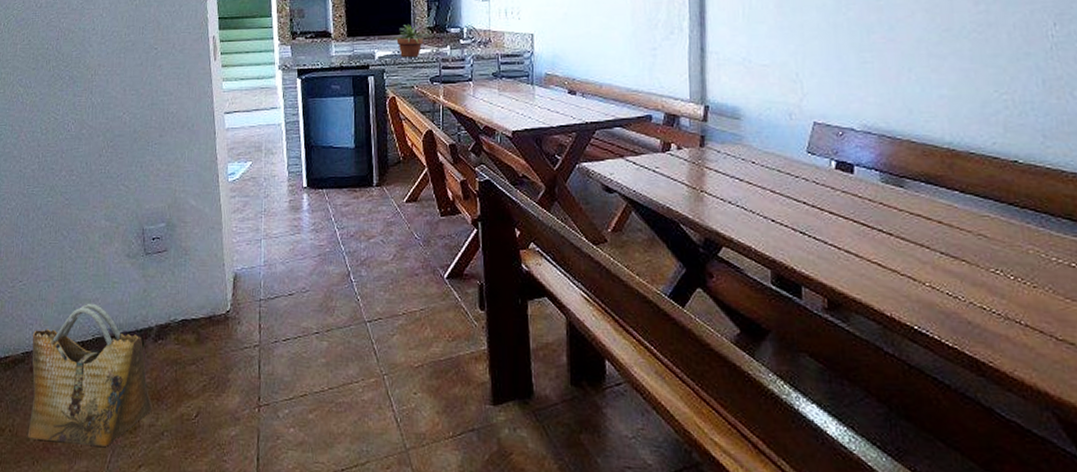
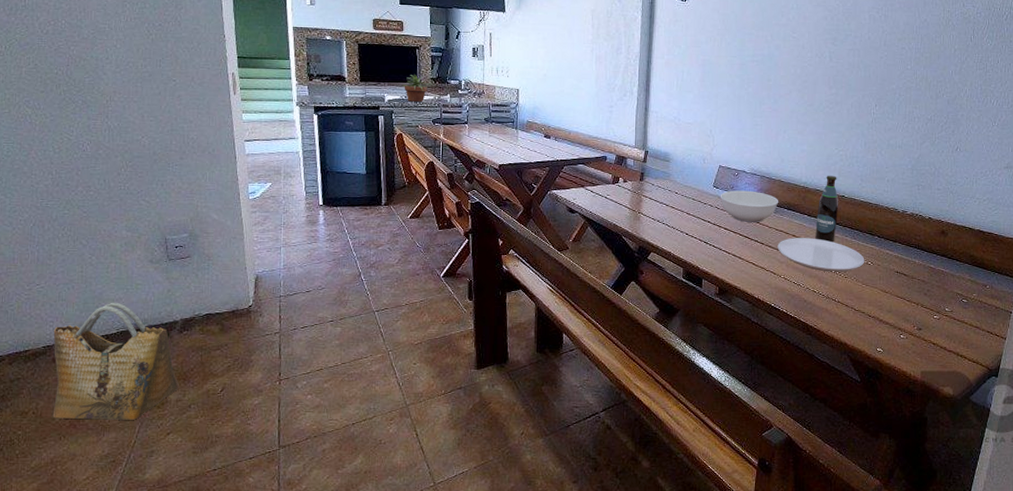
bowl: none [818,156,911,203] -> present [720,190,779,222]
plate: none [914,225,1065,279] -> present [777,238,865,272]
bottle: none [974,130,1010,233] -> present [815,175,839,243]

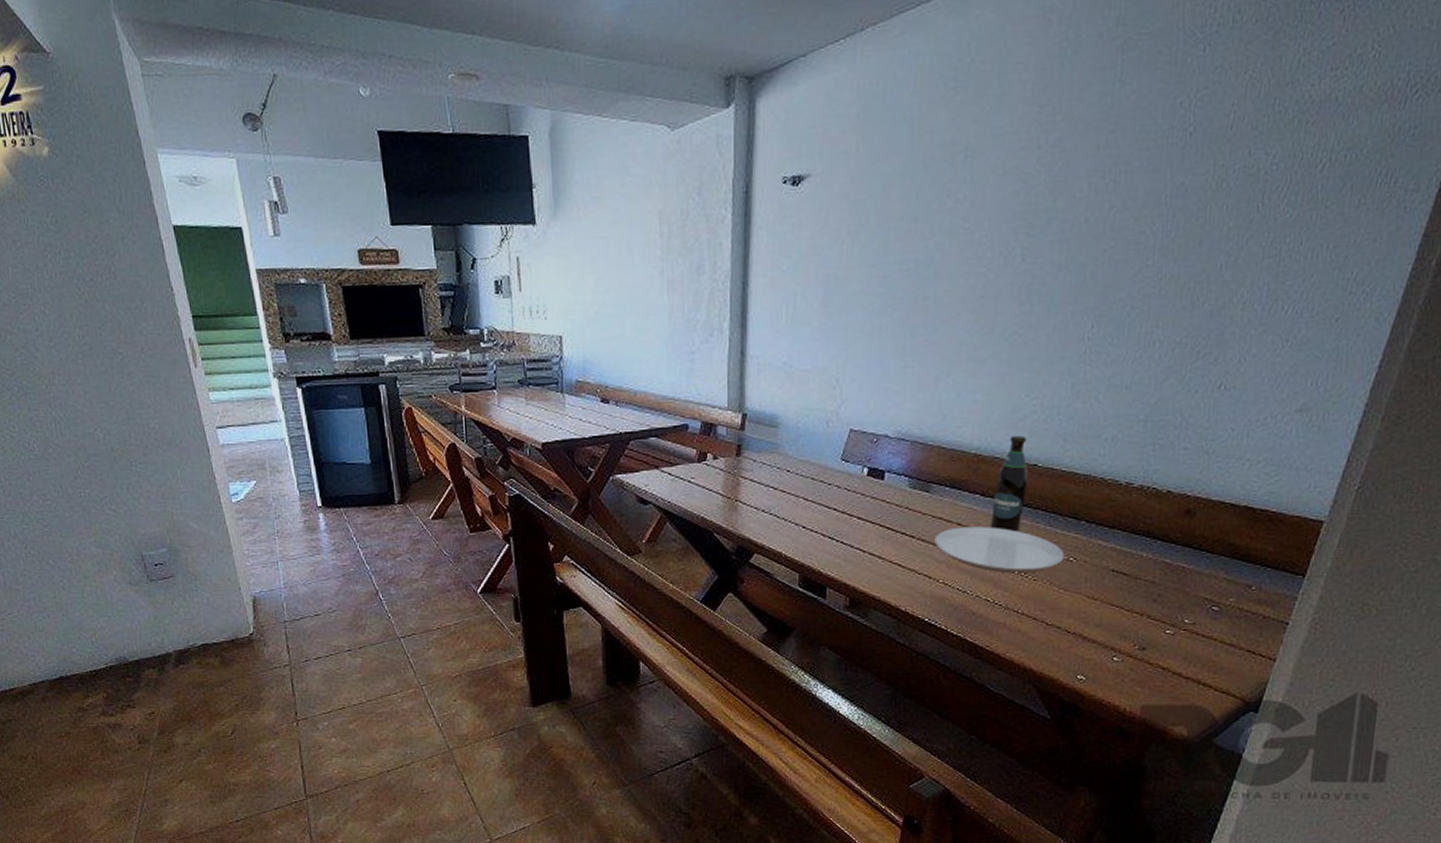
grocery bag: present [52,302,179,420] -> none [36,632,185,766]
potted plant: present [399,75,432,103] -> none [401,325,444,364]
bowl: present [720,190,779,222] -> none [851,463,938,508]

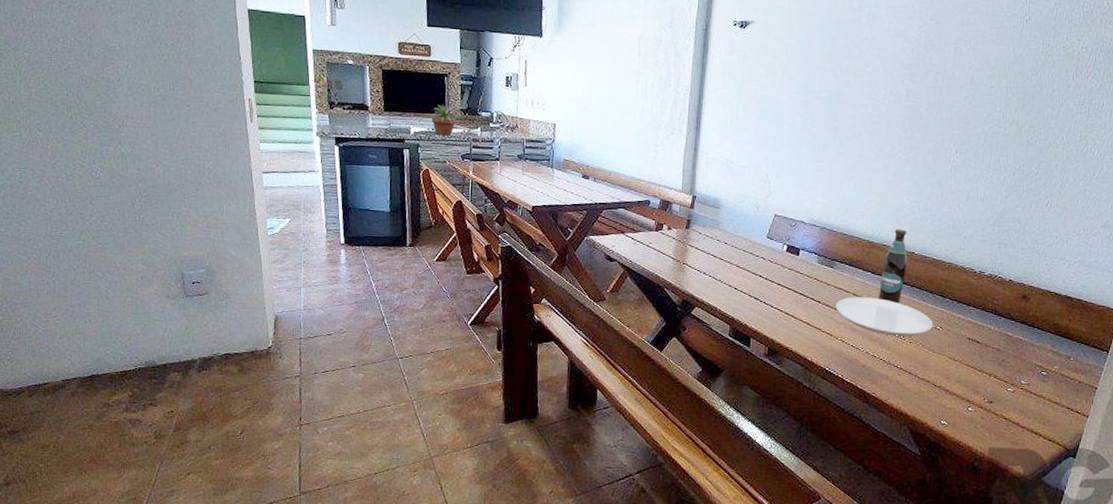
potted plant: none [401,325,444,364] -> present [426,105,461,136]

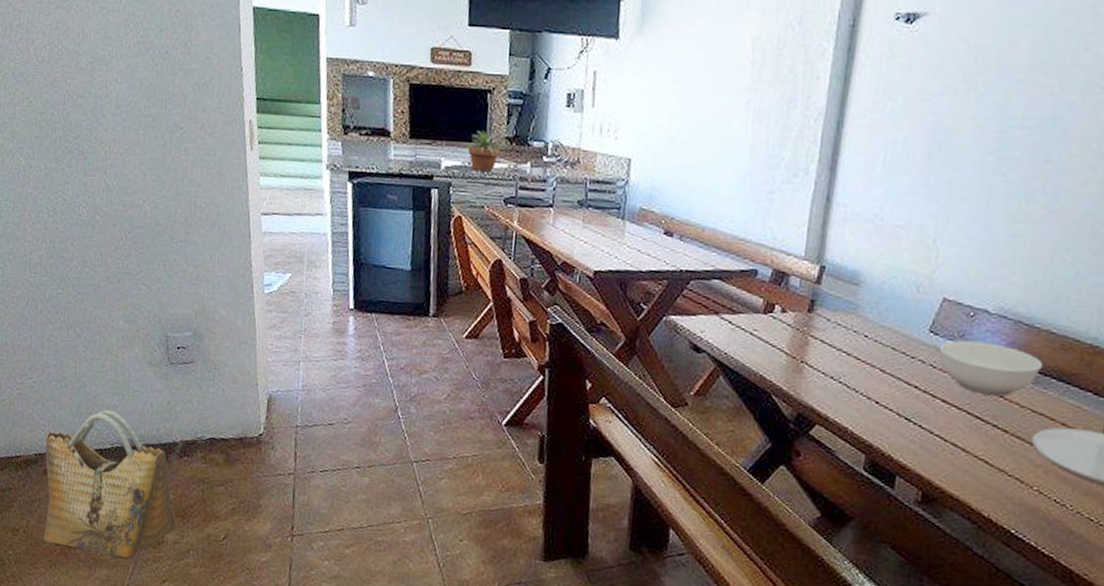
grocery bag: none [71,337,199,458] -> present [43,409,178,558]
bowl: none [774,242,840,279] -> present [939,340,1044,396]

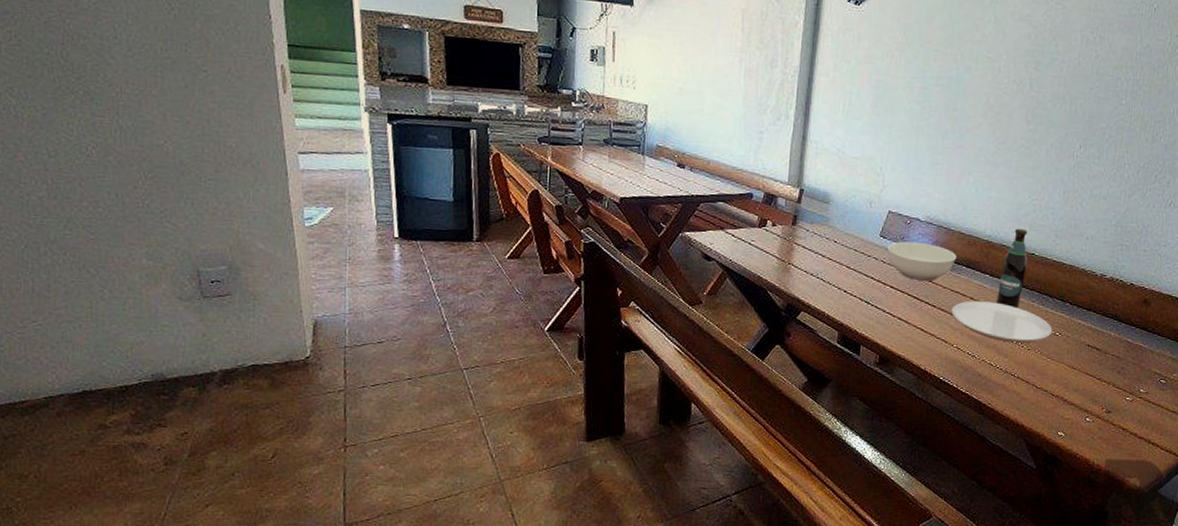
grocery bag: present [43,409,178,558] -> none [57,346,220,488]
potted plant: present [461,131,506,173] -> none [497,80,538,116]

